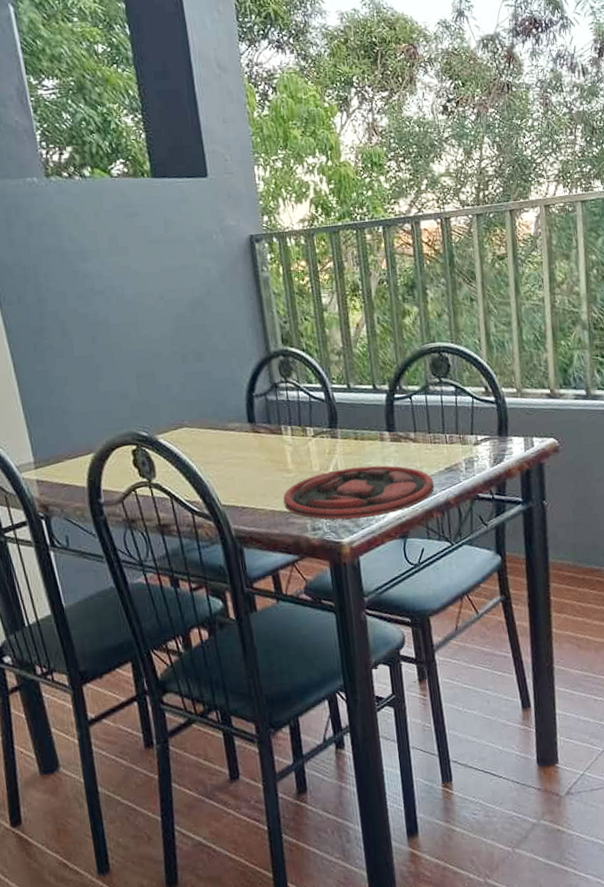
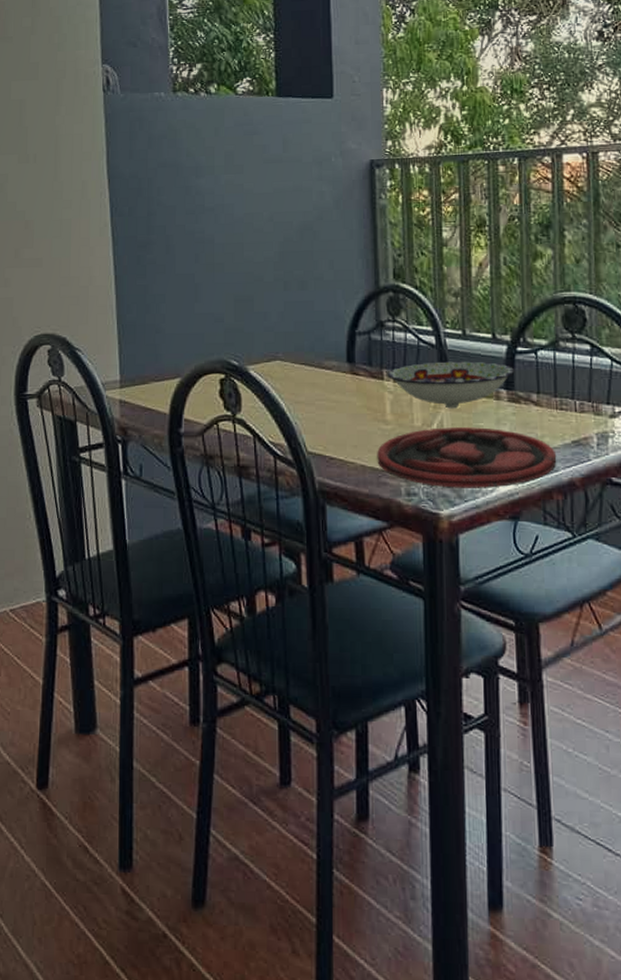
bowl: none [285,409,395,453] -> present [387,361,515,409]

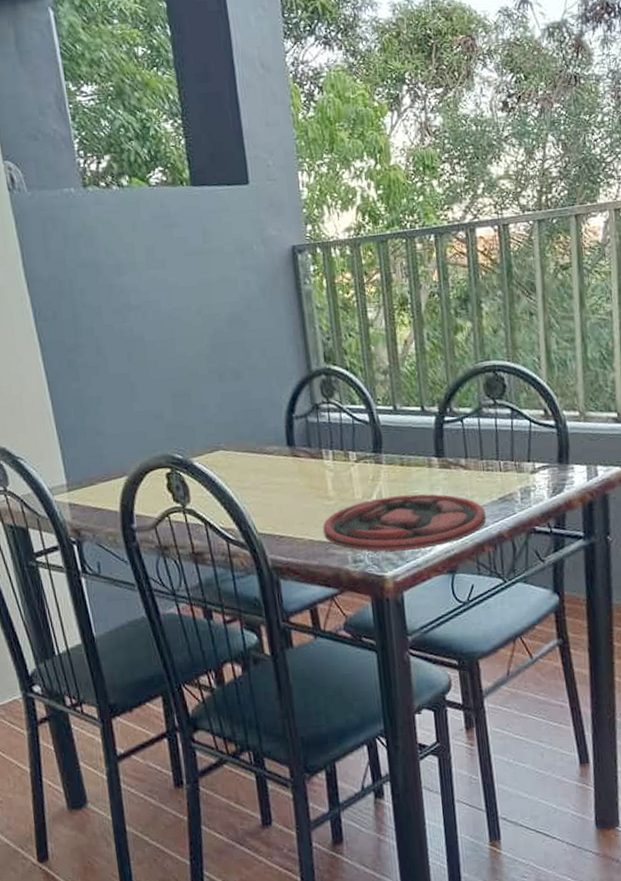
bowl: present [387,361,515,409] -> none [326,433,444,480]

